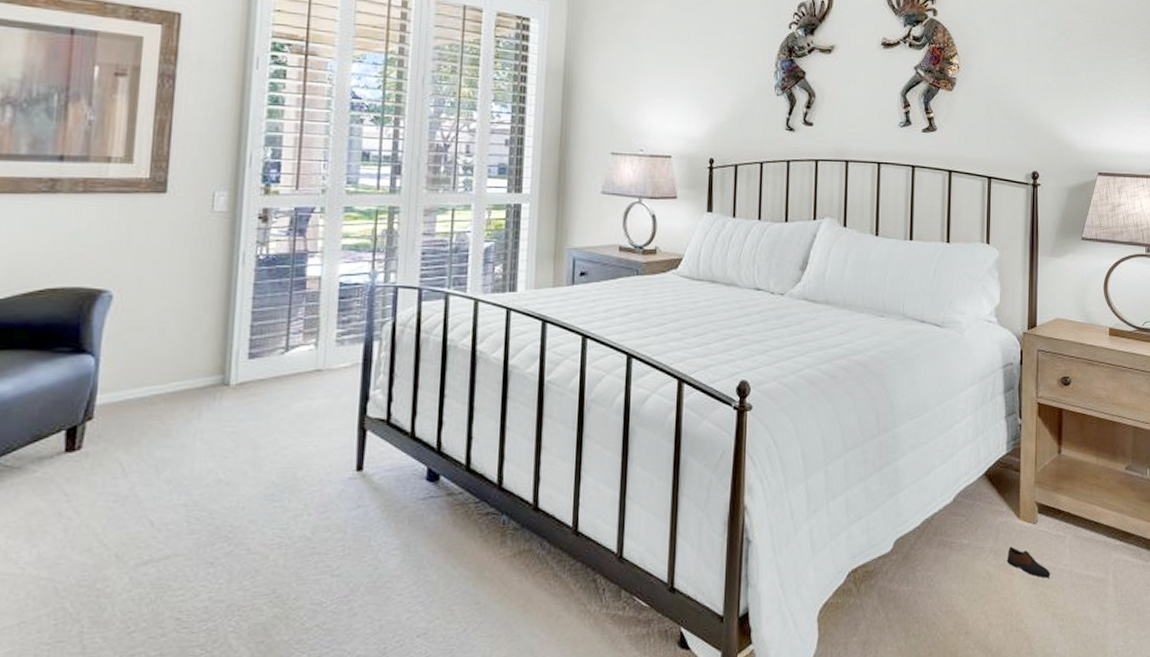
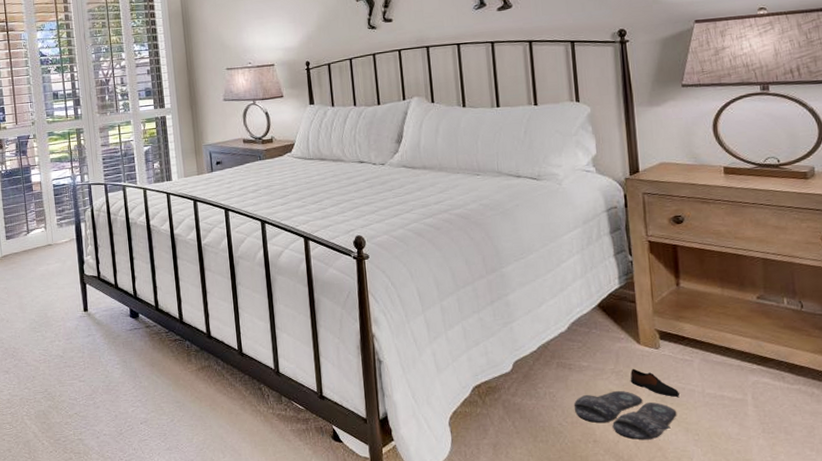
slippers: none [950,571,1046,629] -> present [573,390,677,440]

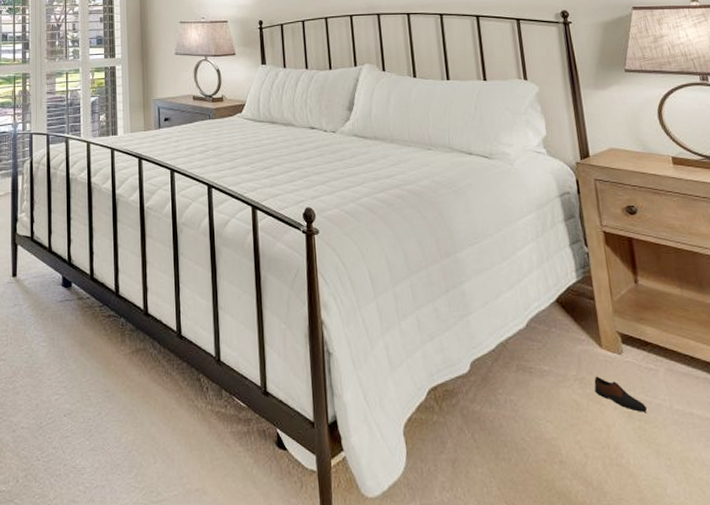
slippers: present [573,390,677,440] -> none [536,401,646,462]

